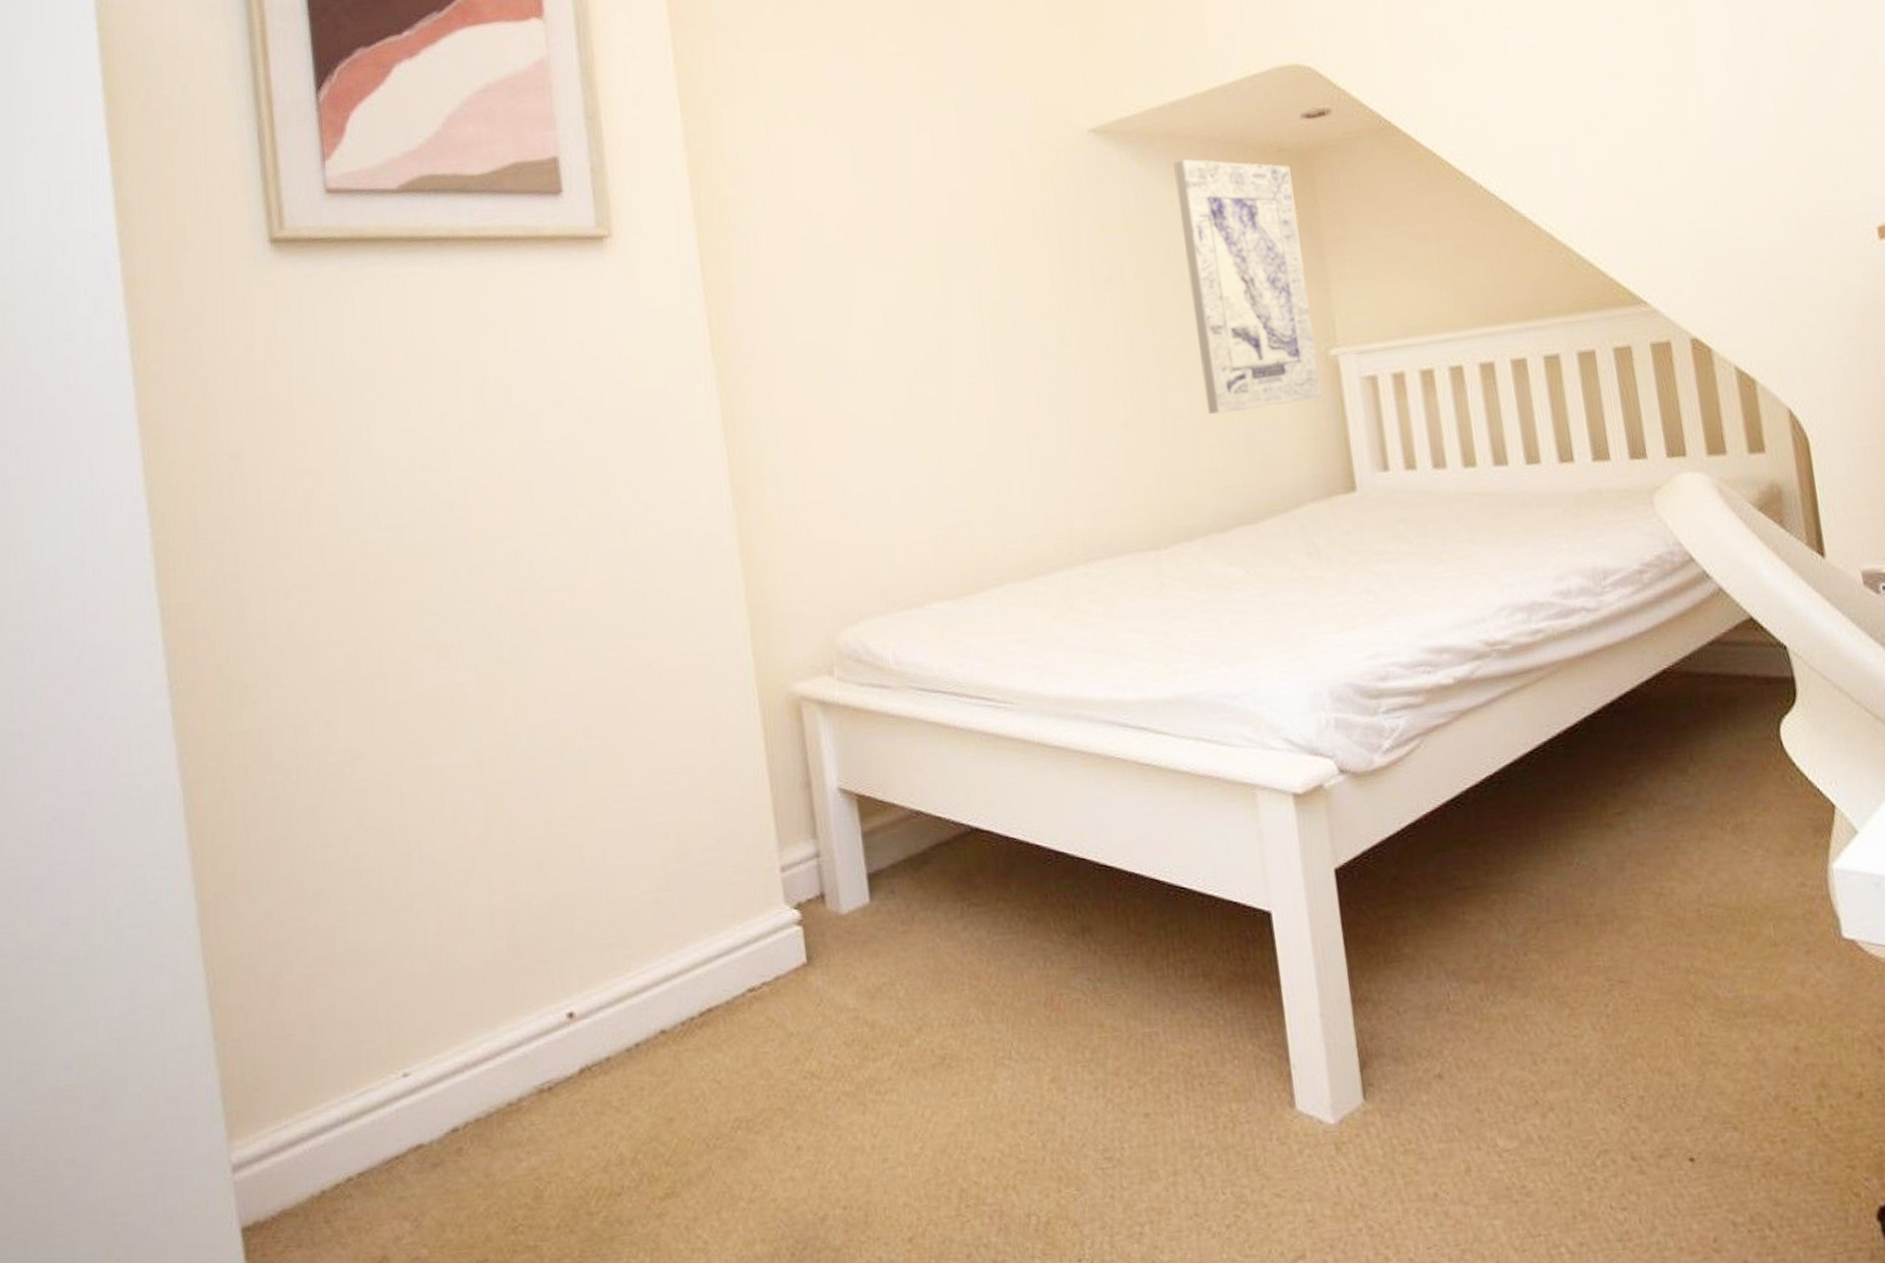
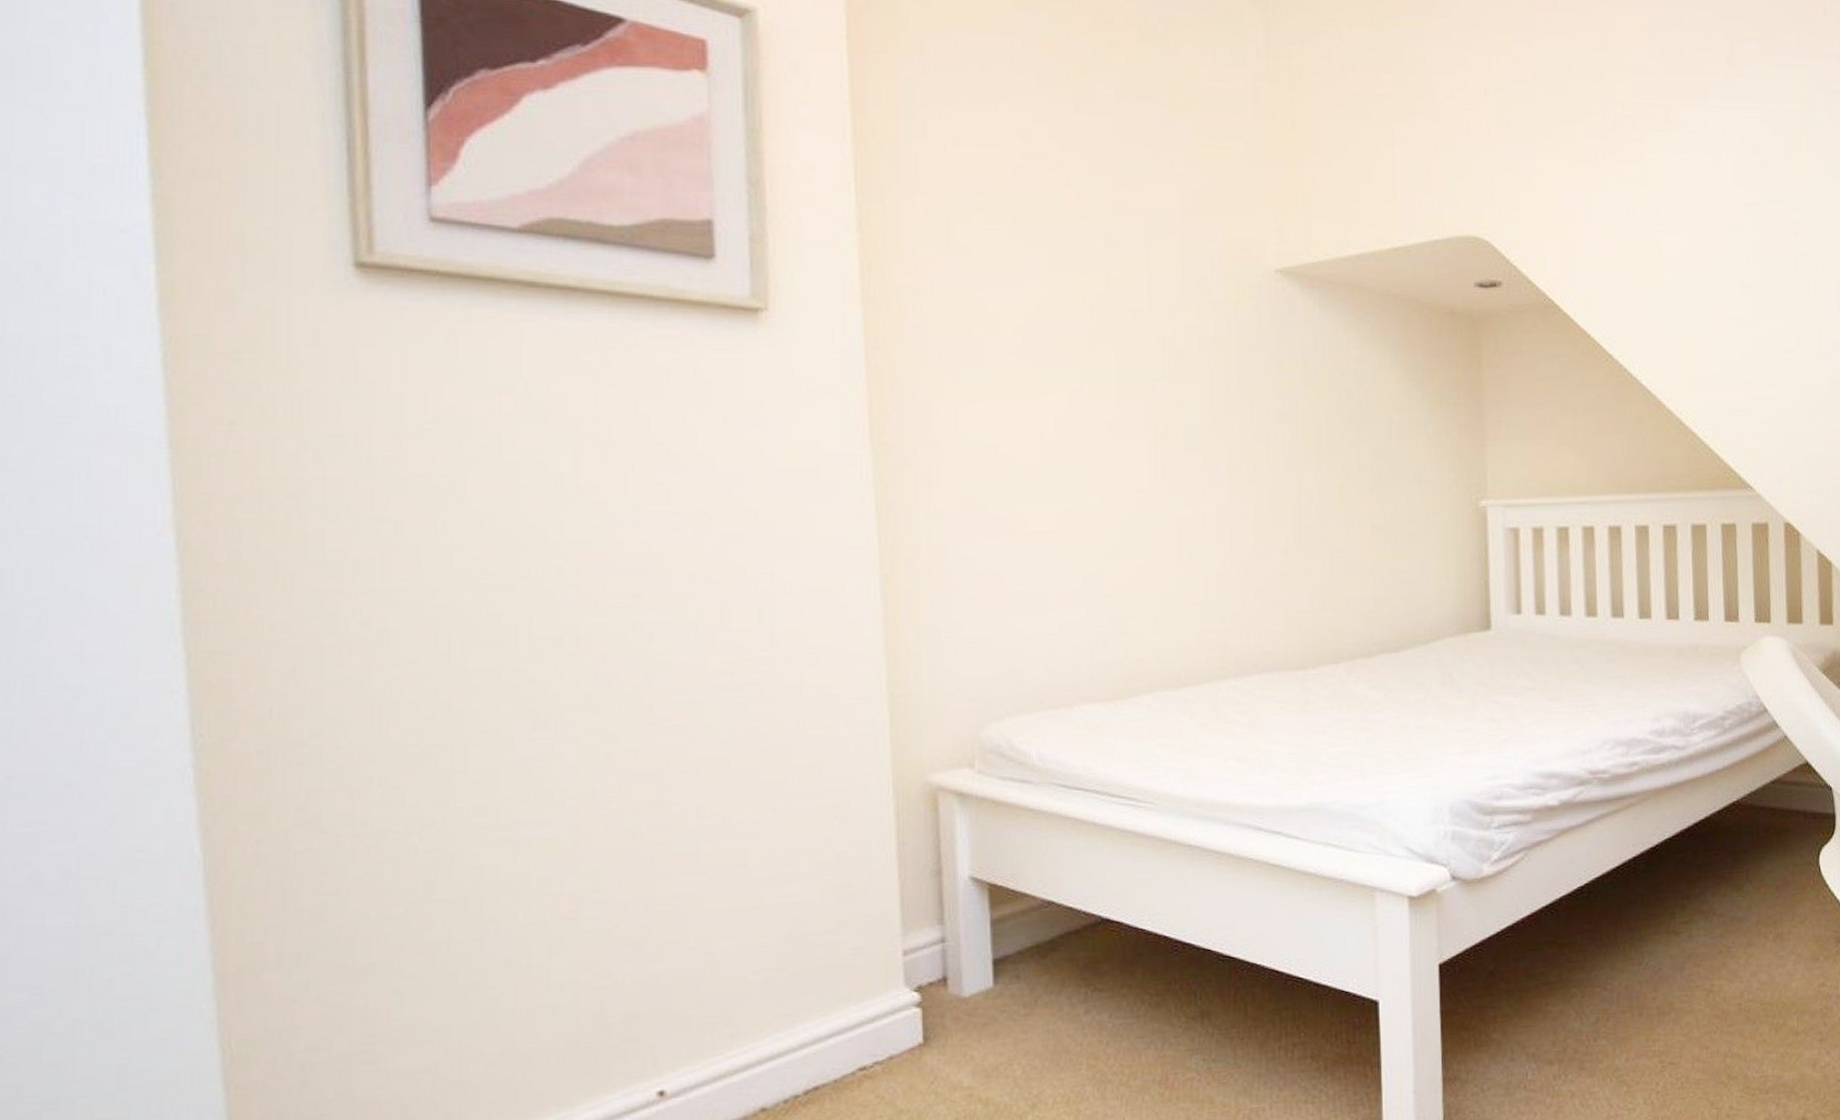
wall art: present [1173,159,1322,415] -> none [1353,310,1469,550]

